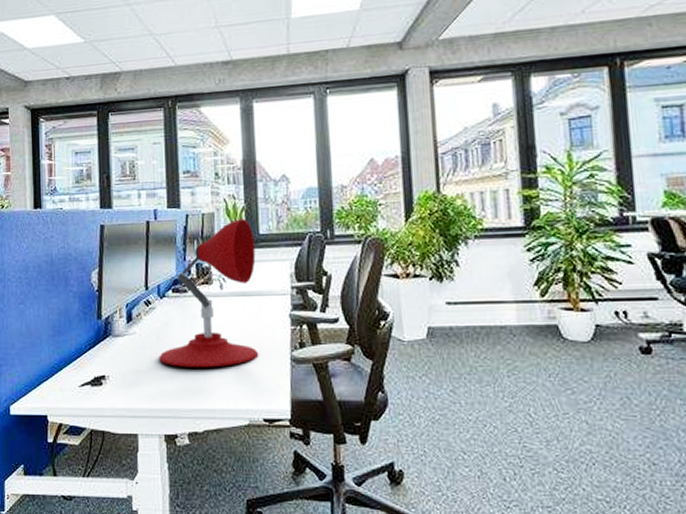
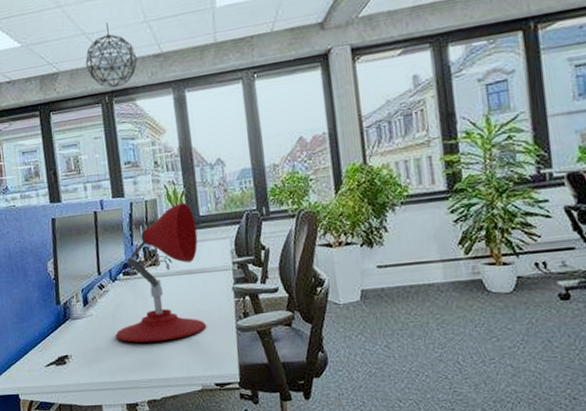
pendant light: none [150,25,205,93] -> present [85,23,137,88]

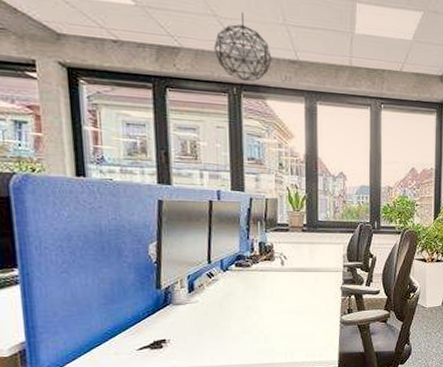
desk lamp: present [115,202,207,343] -> none [221,206,314,331]

